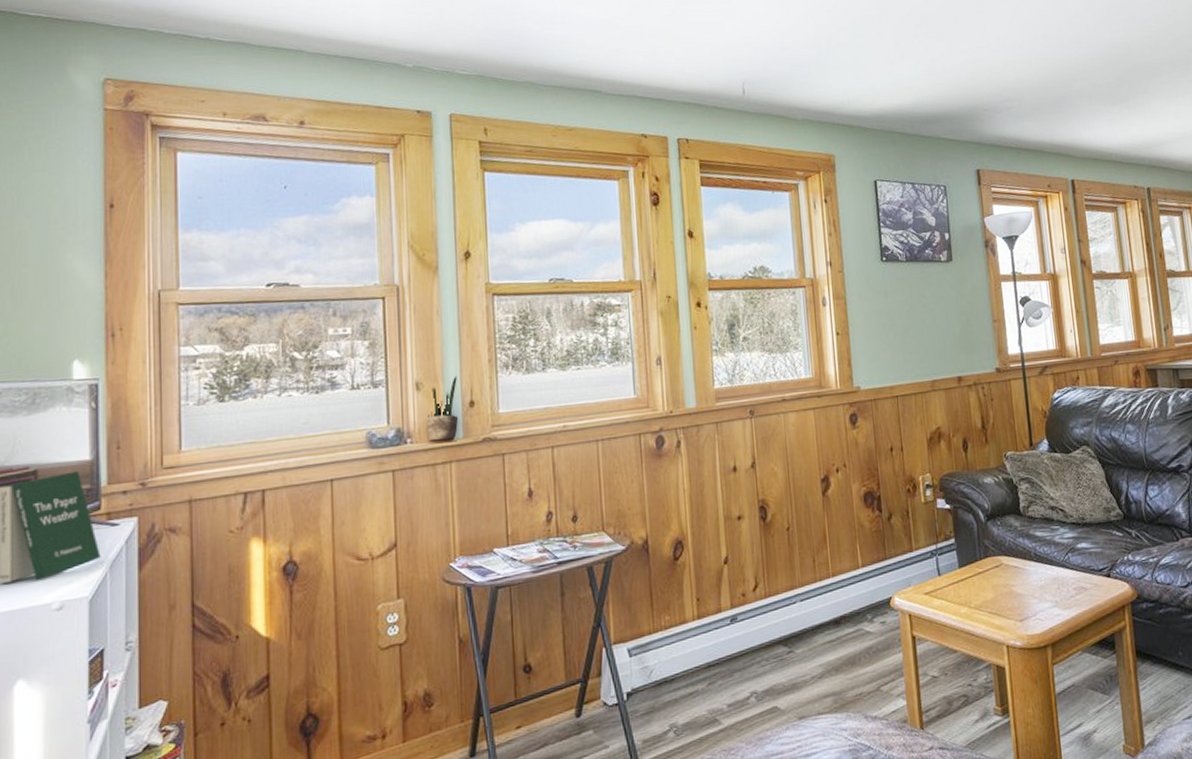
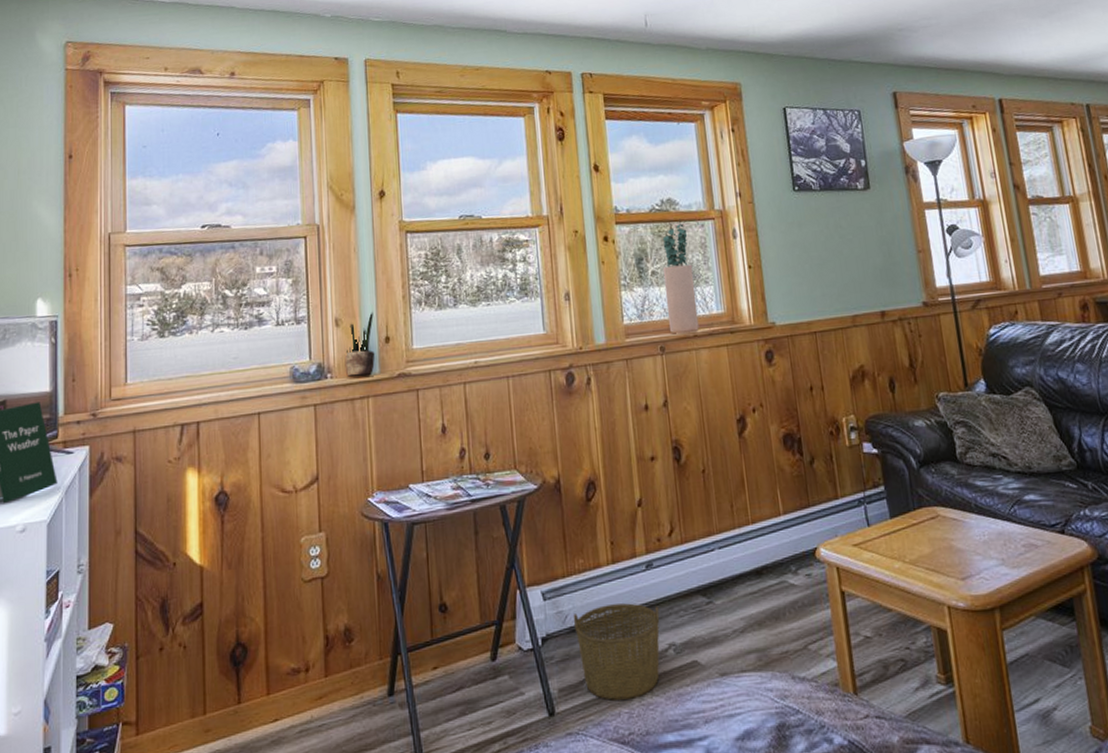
basket: none [658,655,743,748] -> present [573,603,660,701]
vase: none [754,286,788,398] -> present [662,218,699,334]

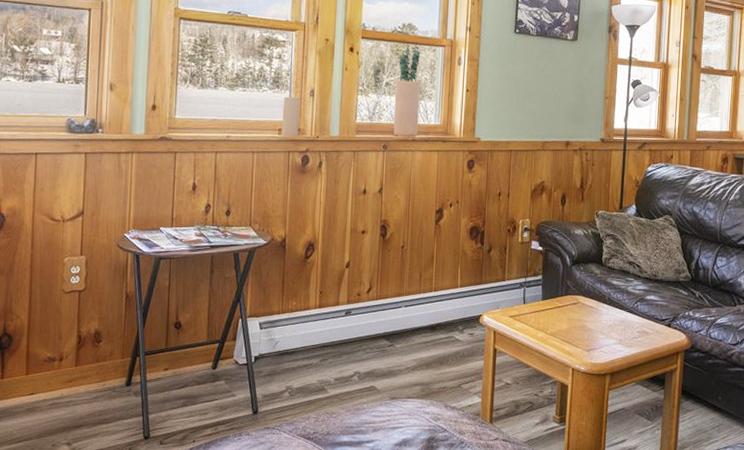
potted plant: present [344,312,374,378] -> none [115,82,144,136]
candle: none [534,303,561,354] -> present [278,96,301,138]
basket: present [573,603,660,701] -> none [281,338,351,408]

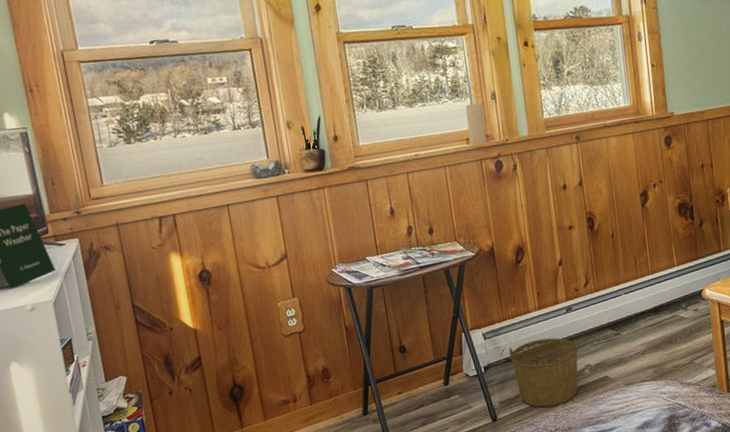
potted plant: none [115,82,144,136] -> present [298,115,326,172]
basket: none [281,338,351,408] -> present [508,338,579,408]
vase: present [393,42,421,137] -> none [576,24,609,126]

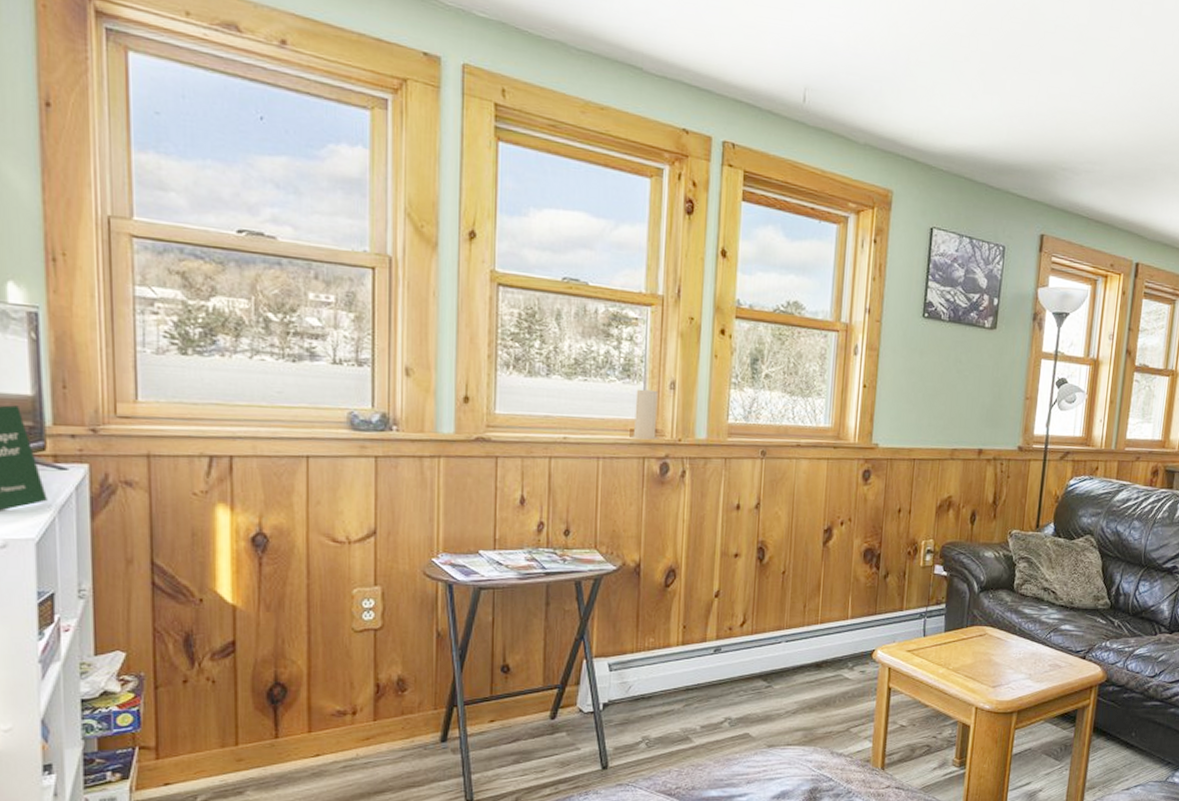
potted plant: present [298,115,326,172] -> none [414,366,452,435]
basket: present [508,338,579,408] -> none [636,680,721,760]

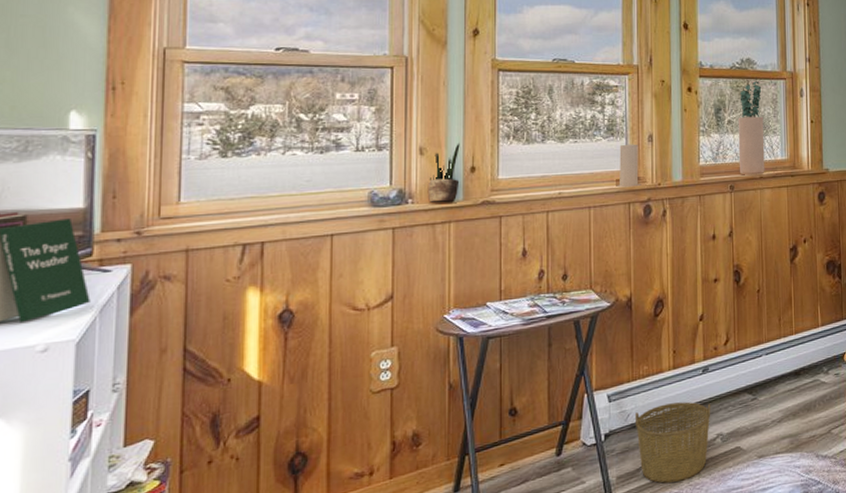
potted plant: none [414,366,452,435] -> present [427,143,460,204]
basket: none [636,680,721,760] -> present [634,401,711,484]
vase: none [773,324,809,442] -> present [738,76,765,175]

